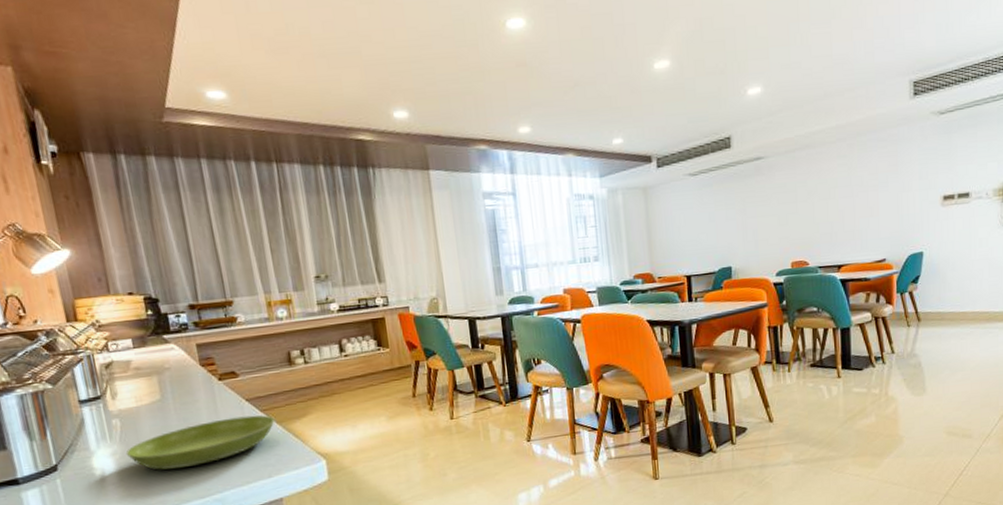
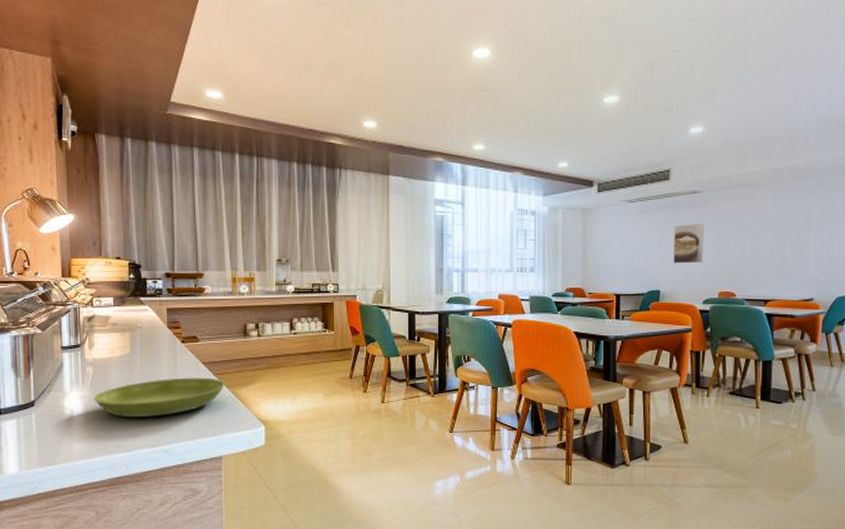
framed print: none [740,191,773,237] -> present [673,223,705,264]

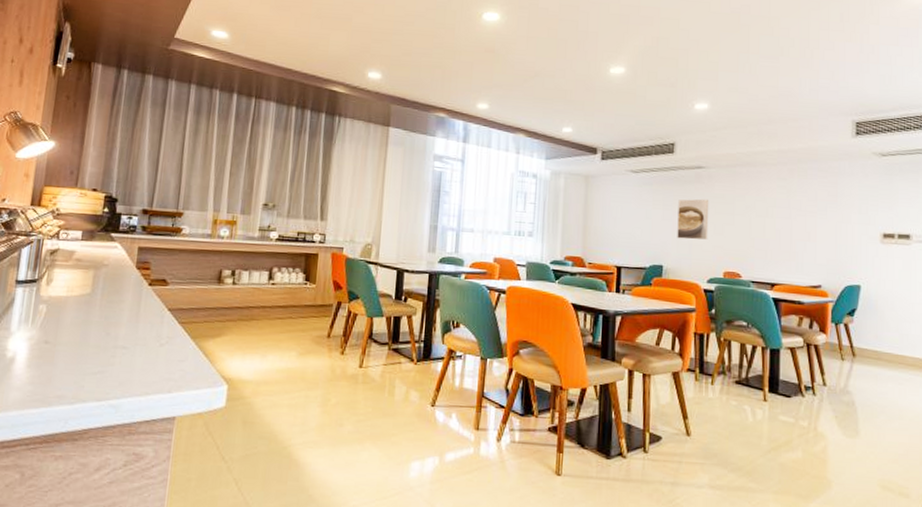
saucer: present [93,377,225,418] -> none [41,324,190,366]

